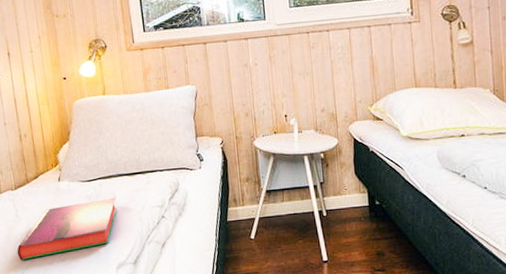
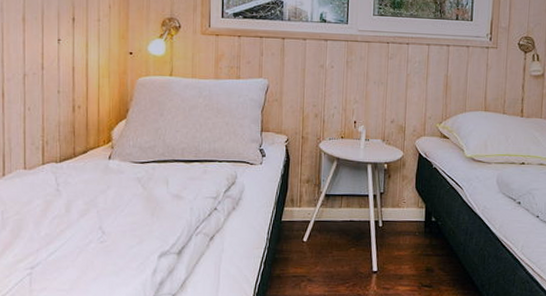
hardback book: present [17,197,117,261] -> none [52,183,168,238]

